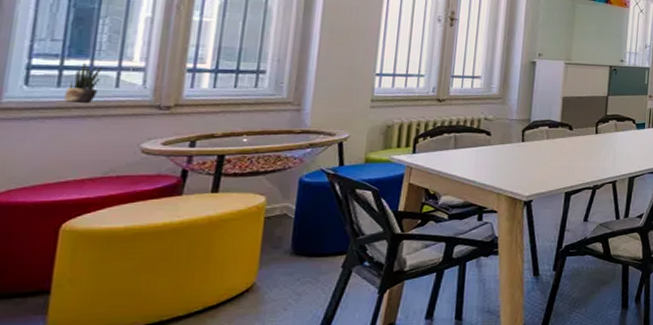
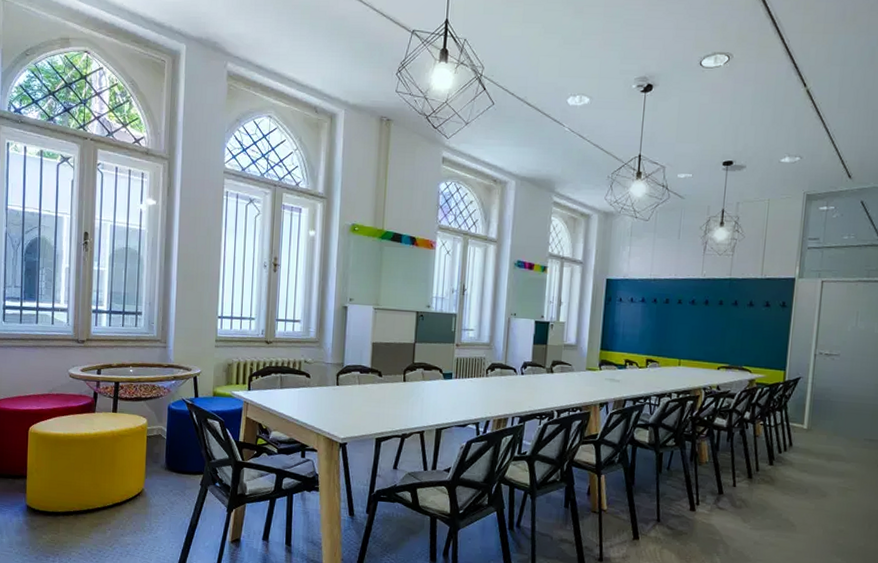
potted plant: present [64,63,102,104] -> none [25,305,43,337]

